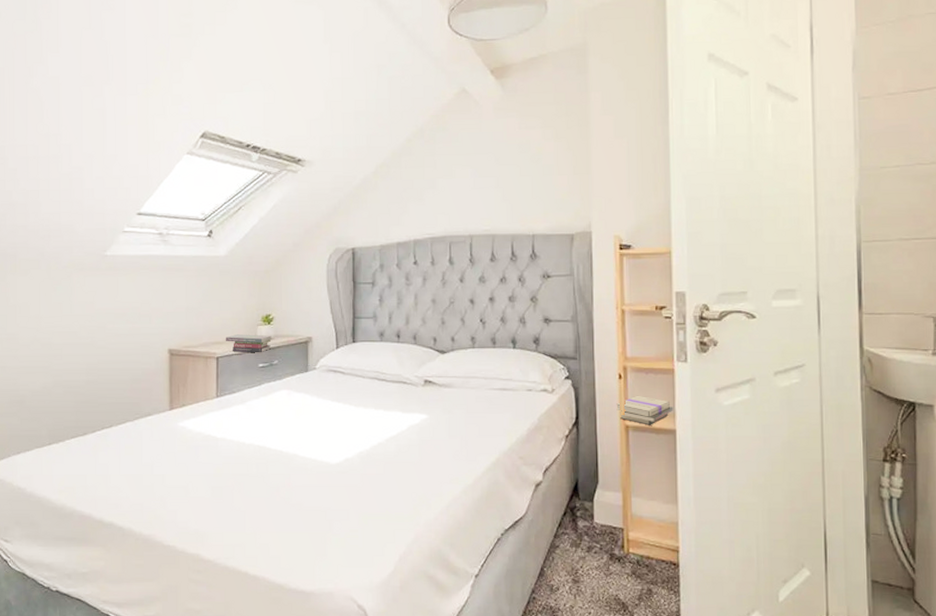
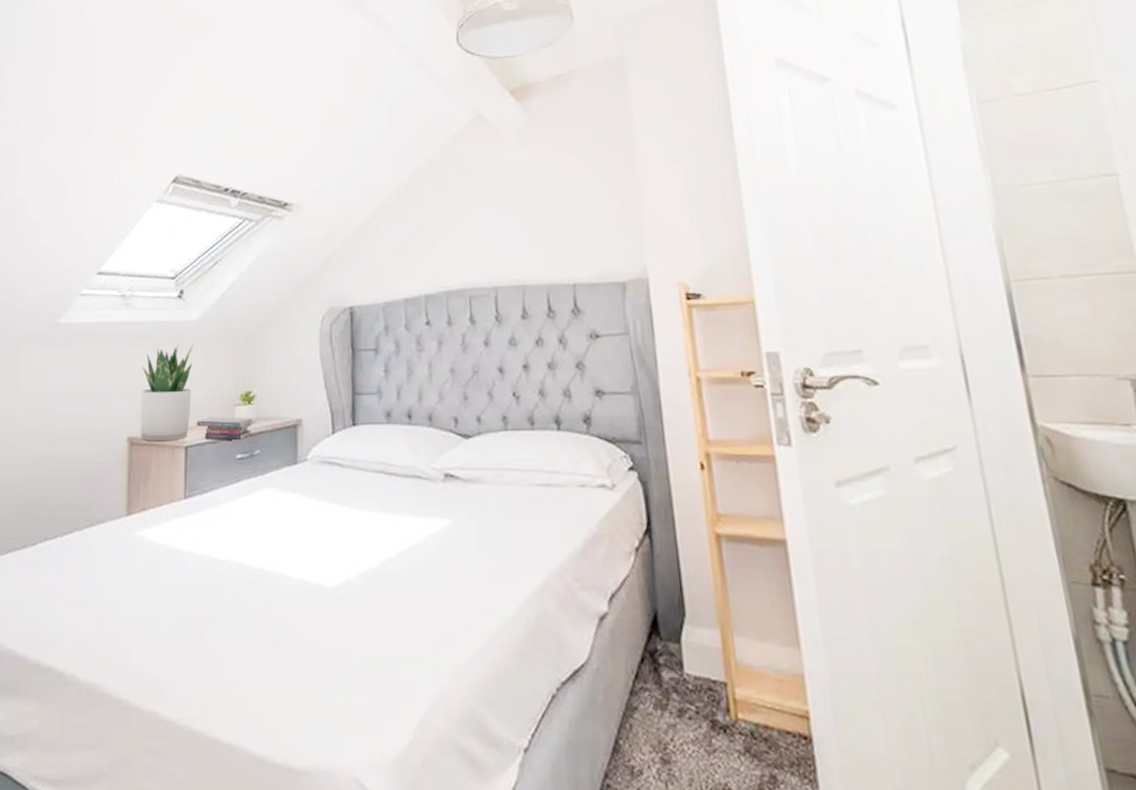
planter: none [178,274,222,353] -> present [140,343,193,442]
books: present [616,395,673,425] -> none [700,491,780,534]

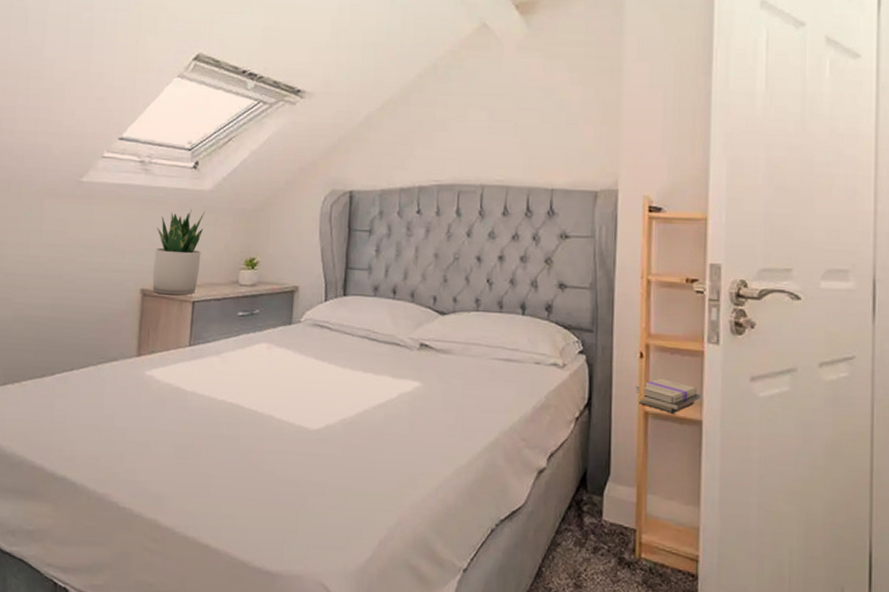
books: present [197,417,252,441] -> none [204,277,255,300]
books: none [700,491,780,534] -> present [635,378,701,414]

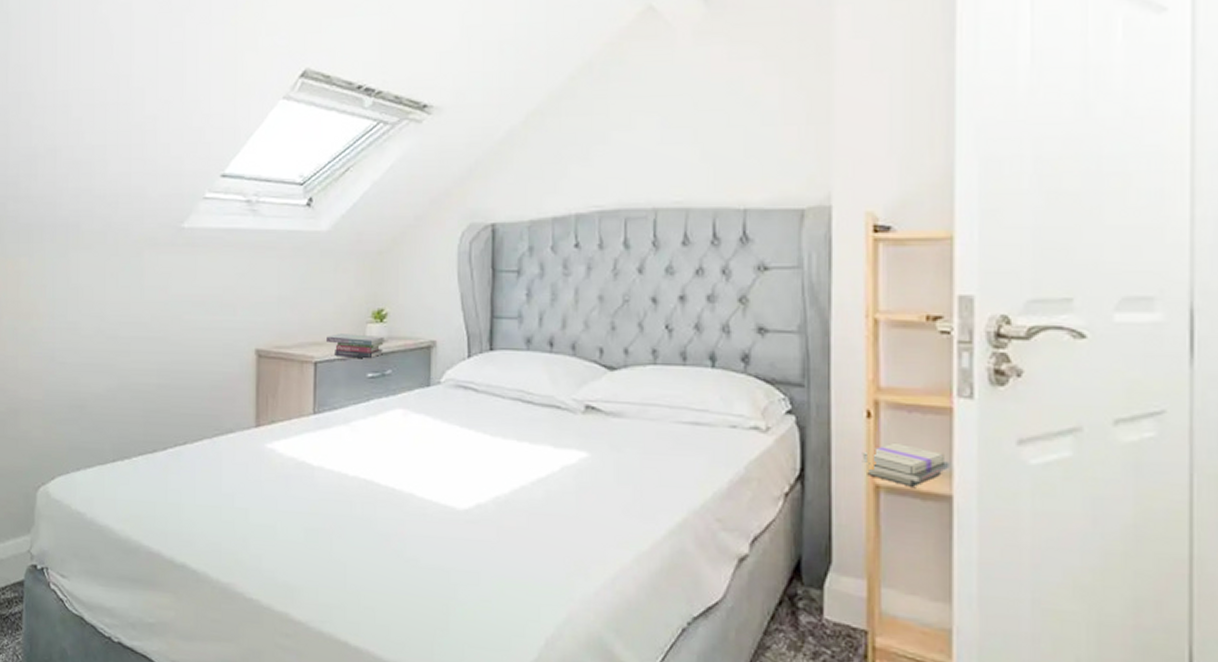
planter: present [152,209,205,296] -> none [268,254,323,356]
books: none [204,277,255,300] -> present [327,333,384,359]

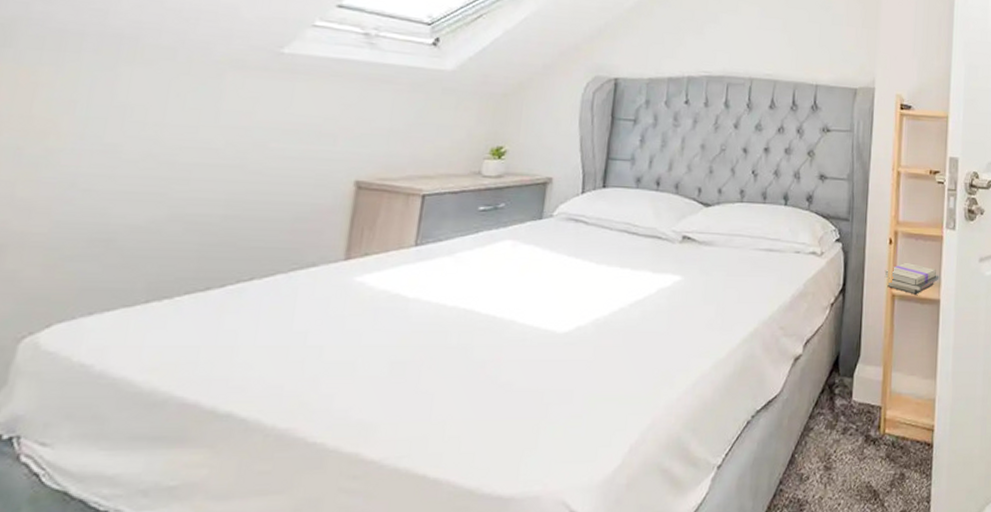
books: present [327,333,384,359] -> none [438,168,501,193]

